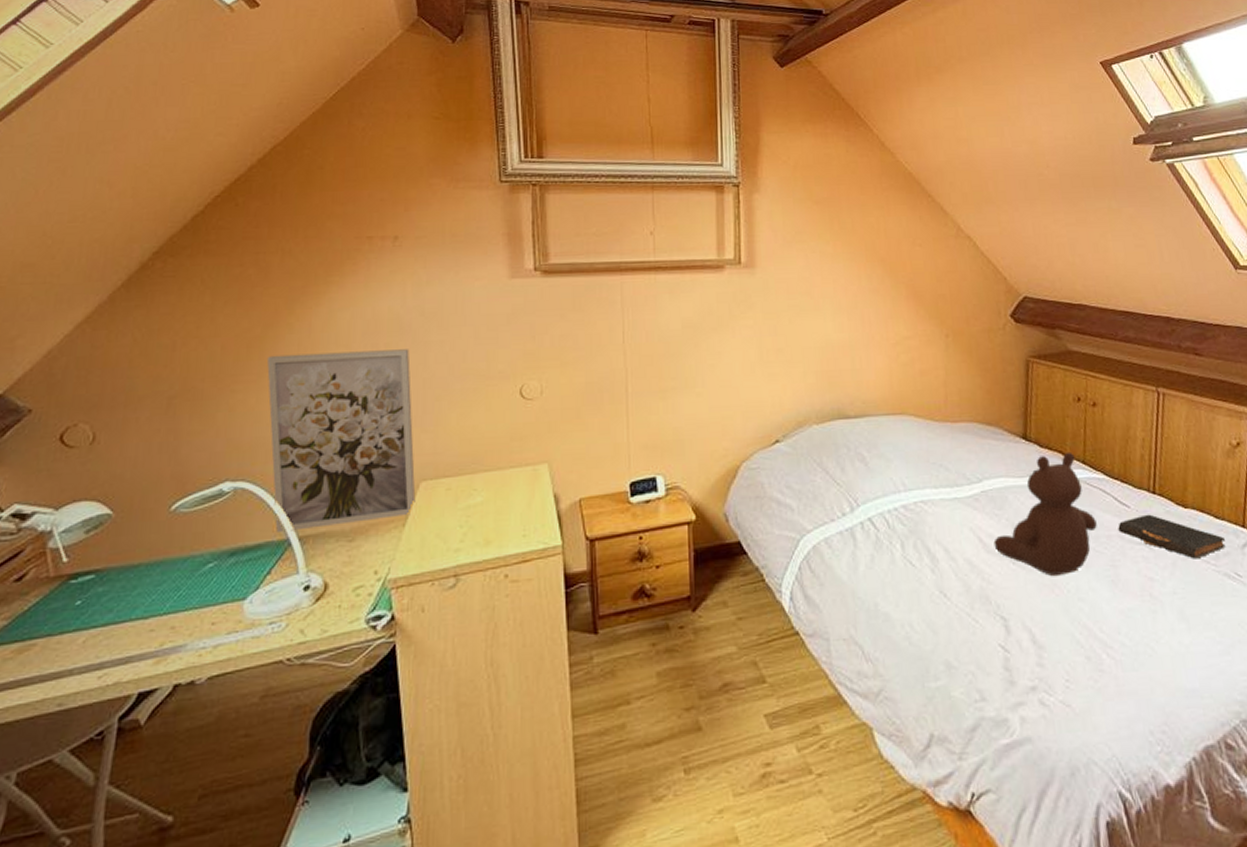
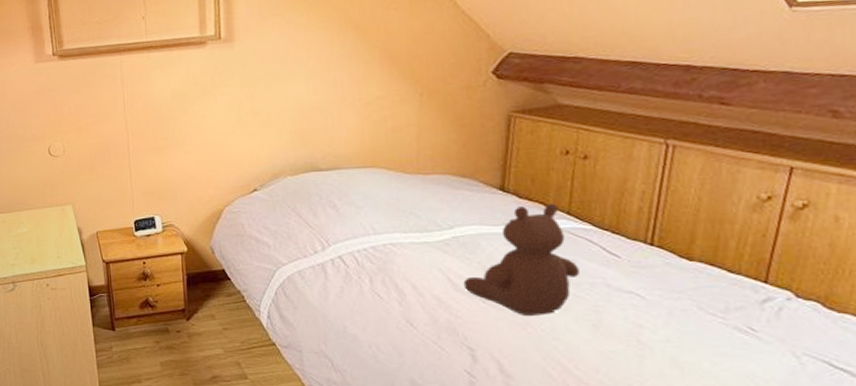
book: present [1118,514,1226,559] -> none [604,265,739,311]

